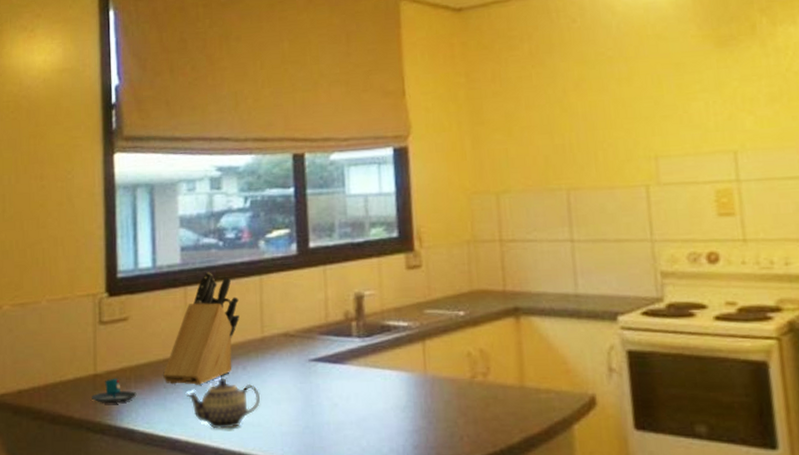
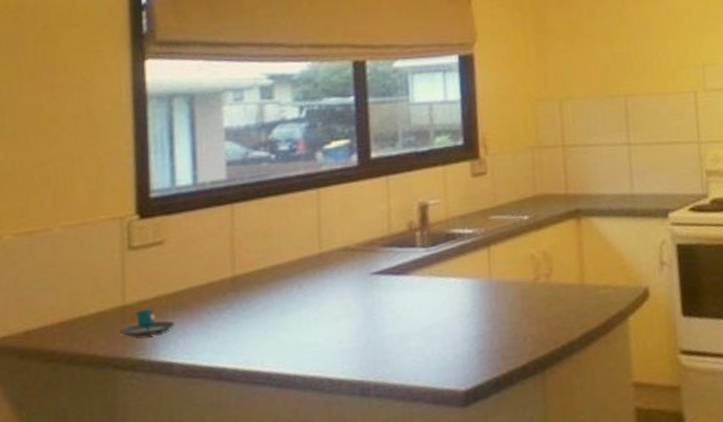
knife block: present [163,272,240,385] -> none [206,187,295,310]
teapot: present [187,378,261,429] -> none [234,298,318,353]

